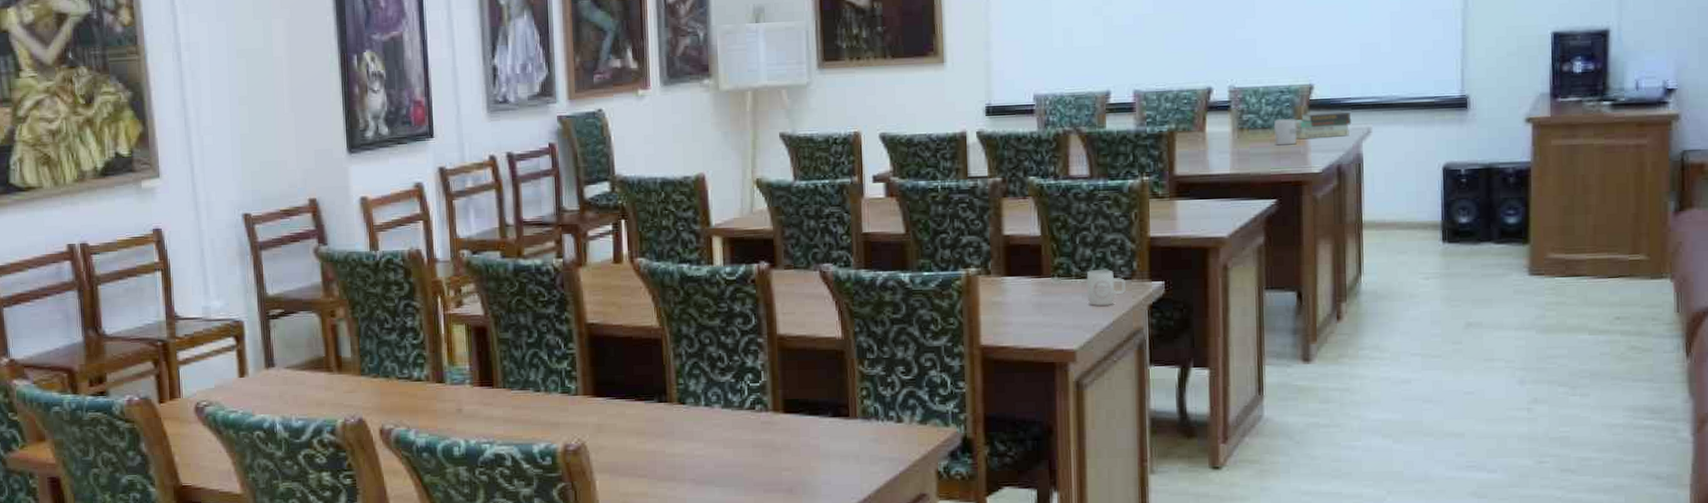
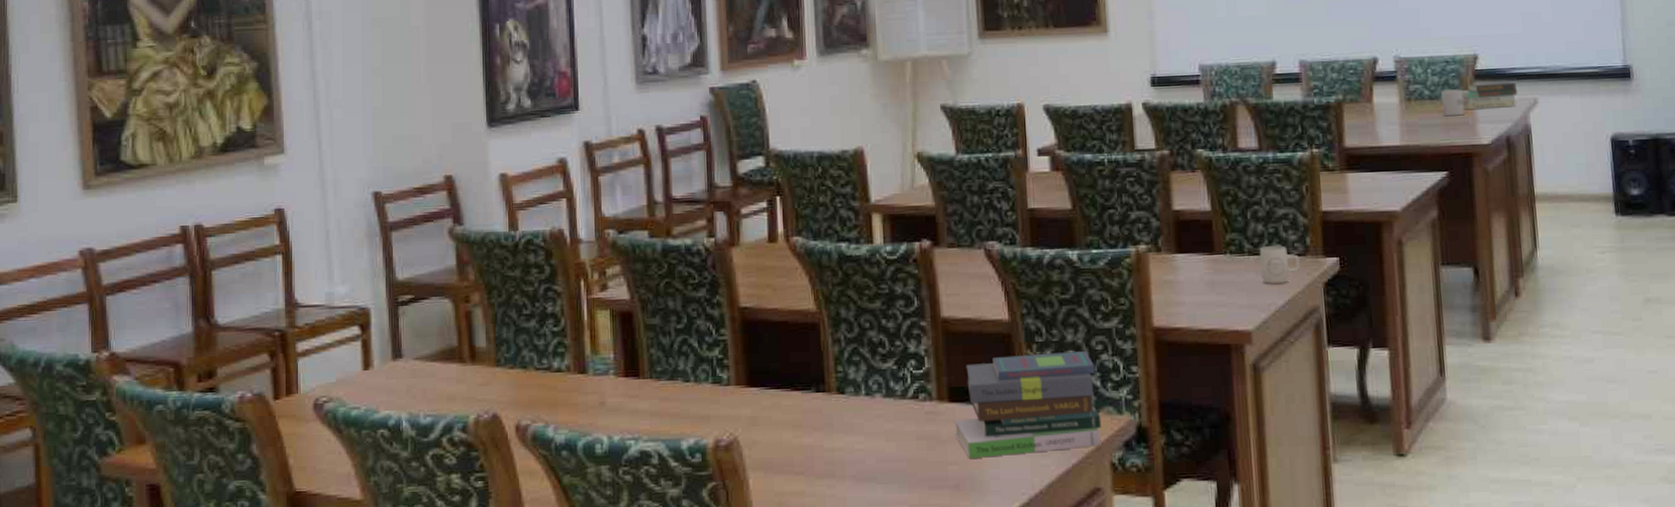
books: none [788,368,929,465] -> present [953,351,1102,458]

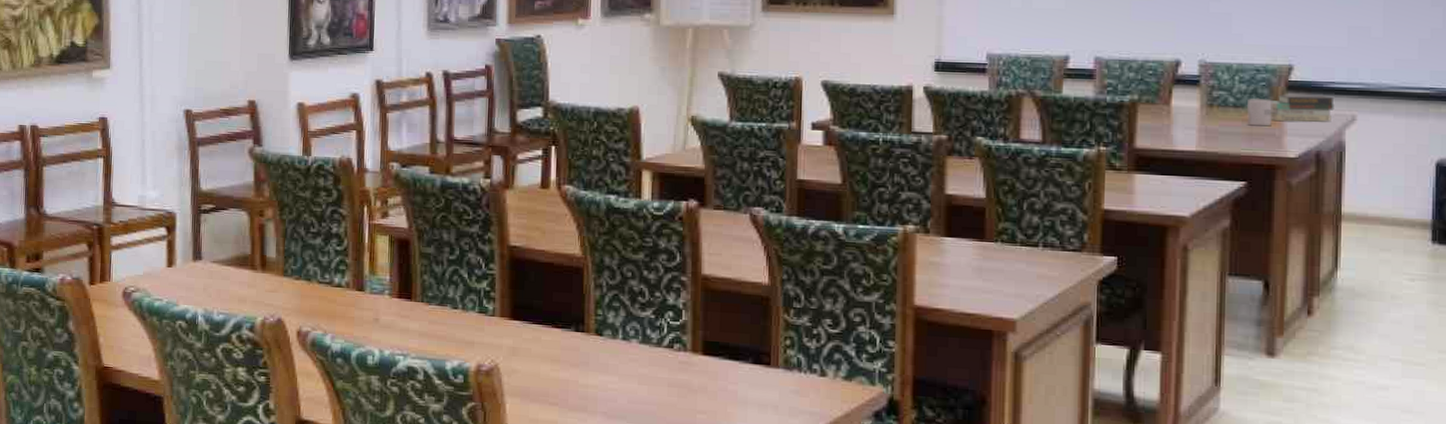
books: present [953,351,1102,458] -> none [706,317,853,413]
mug: present [1259,246,1300,285] -> none [1031,238,1074,277]

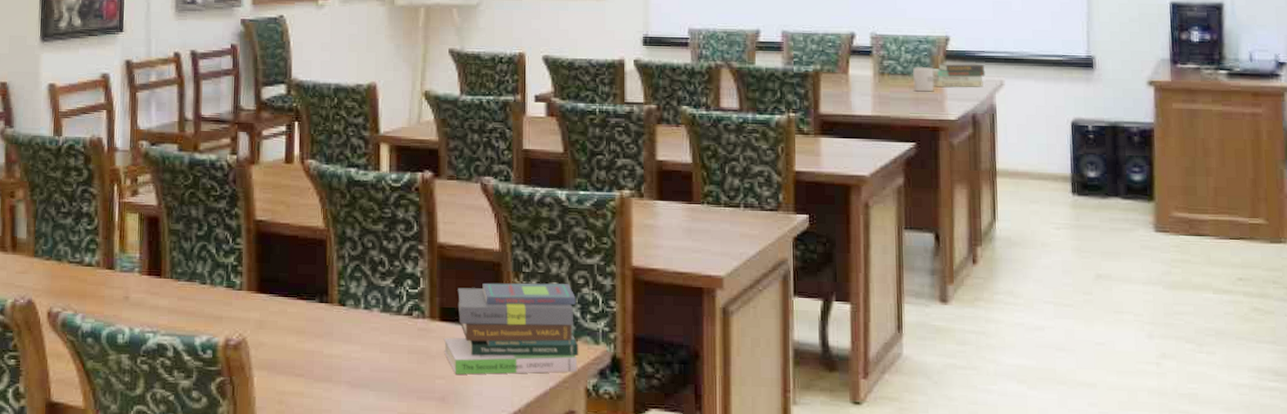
books: none [706,317,853,413] -> present [443,283,579,375]

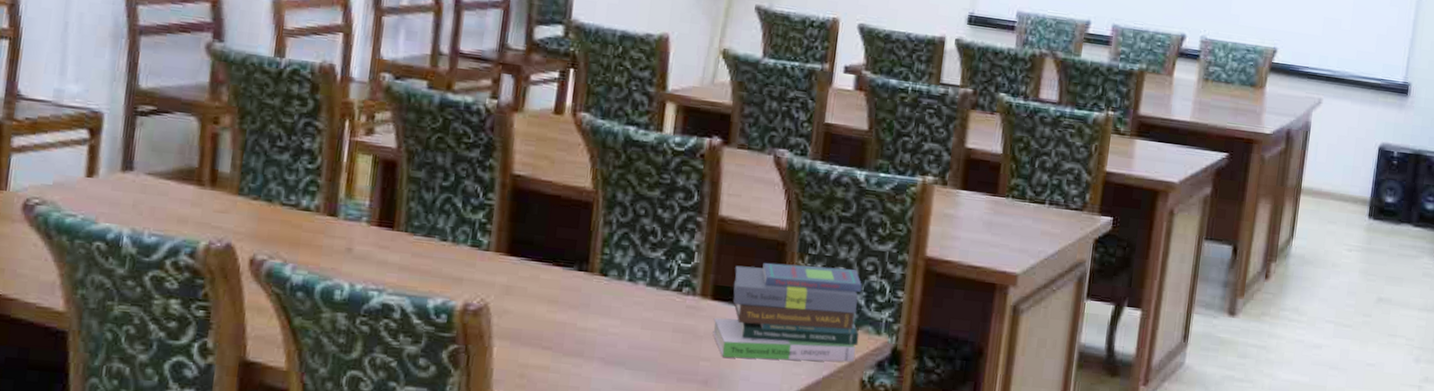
mug: present [912,66,934,92] -> none [1235,76,1257,103]
books: present [932,63,986,88] -> none [1254,74,1306,103]

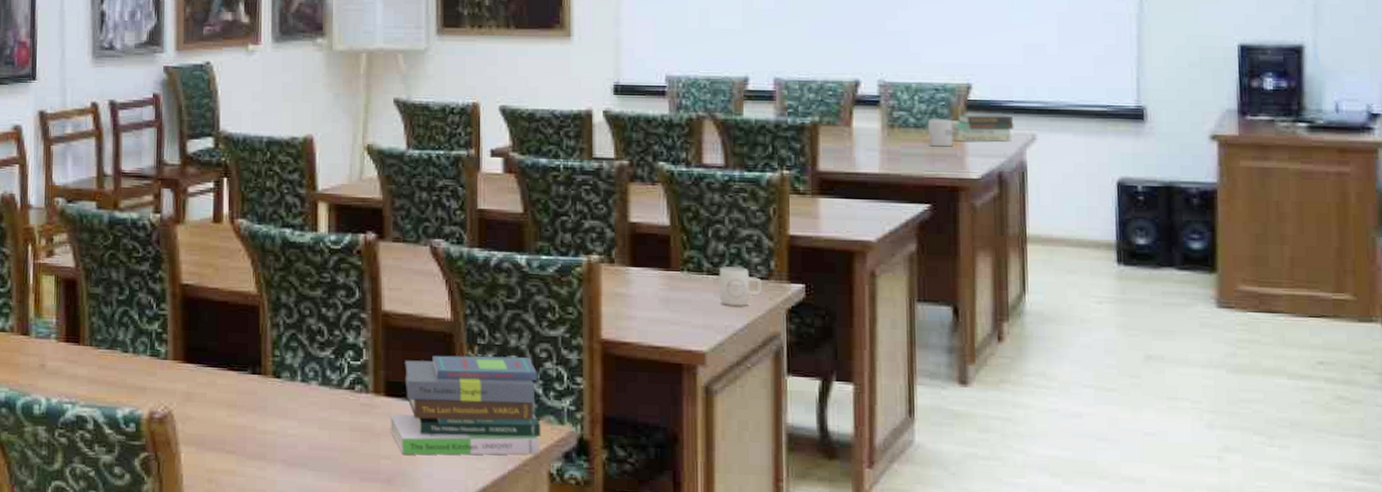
mug: none [1037,196,1076,234] -> present [719,267,762,307]
mug: none [1235,76,1257,103] -> present [927,118,953,147]
books: none [1254,74,1306,103] -> present [951,114,1014,142]

